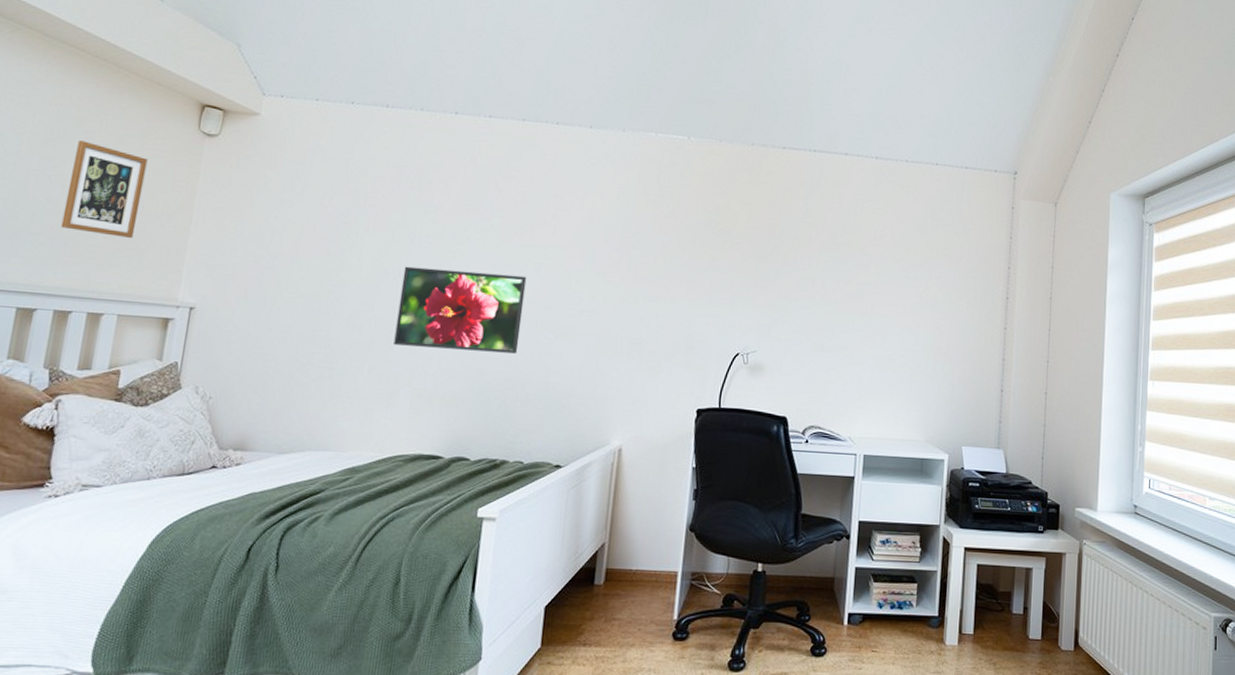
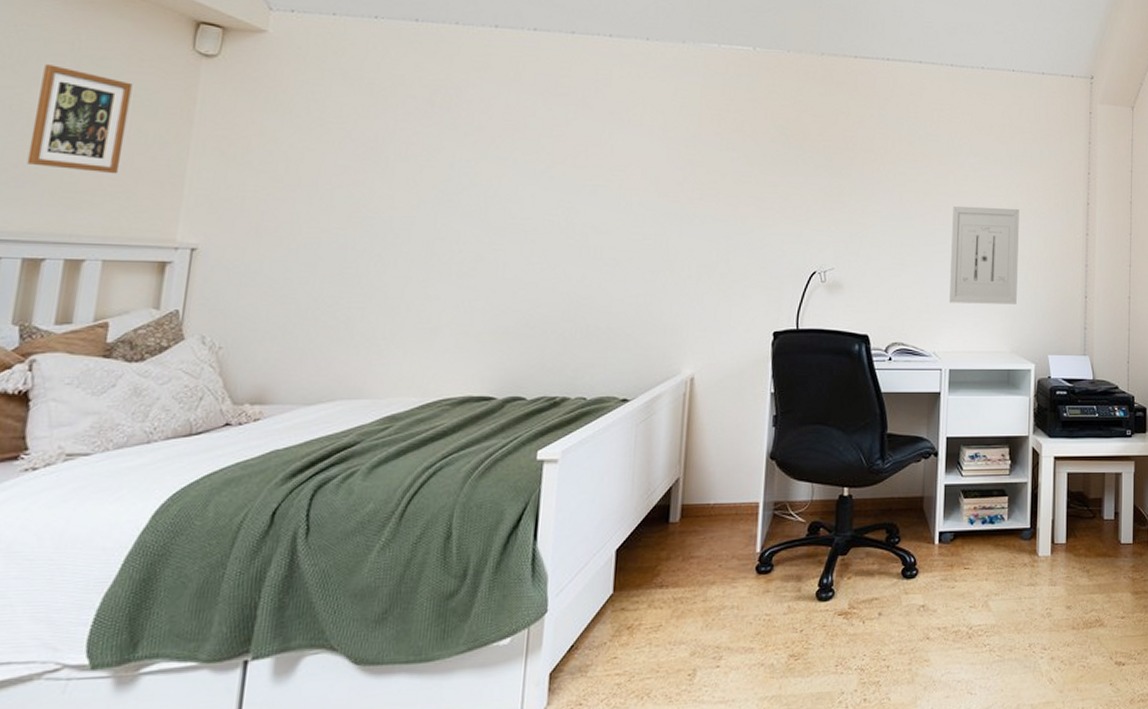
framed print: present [393,266,527,354] -> none [434,194,583,283]
wall art: none [866,295,938,395] -> present [949,205,1019,304]

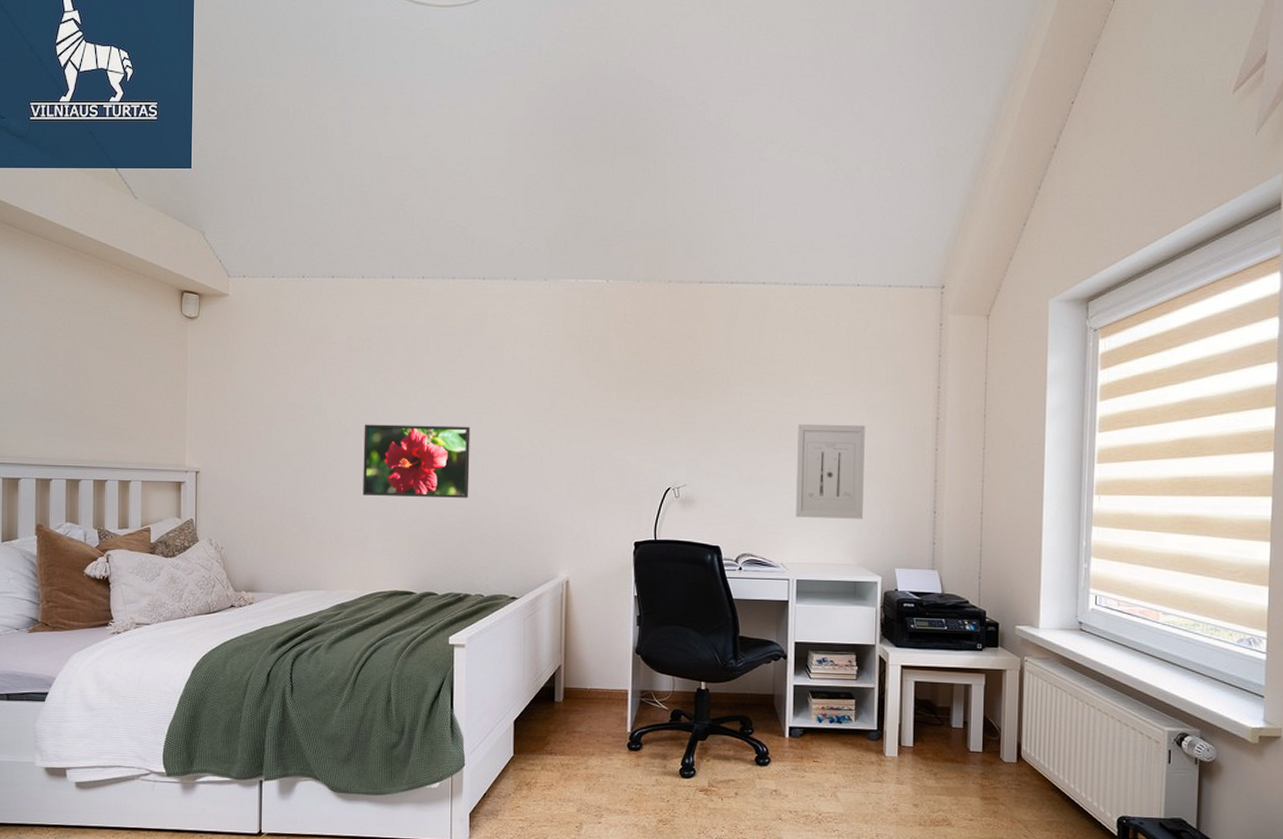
picture frame: present [26,64,133,173] -> none [88,332,145,414]
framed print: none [434,194,583,283] -> present [363,424,470,498]

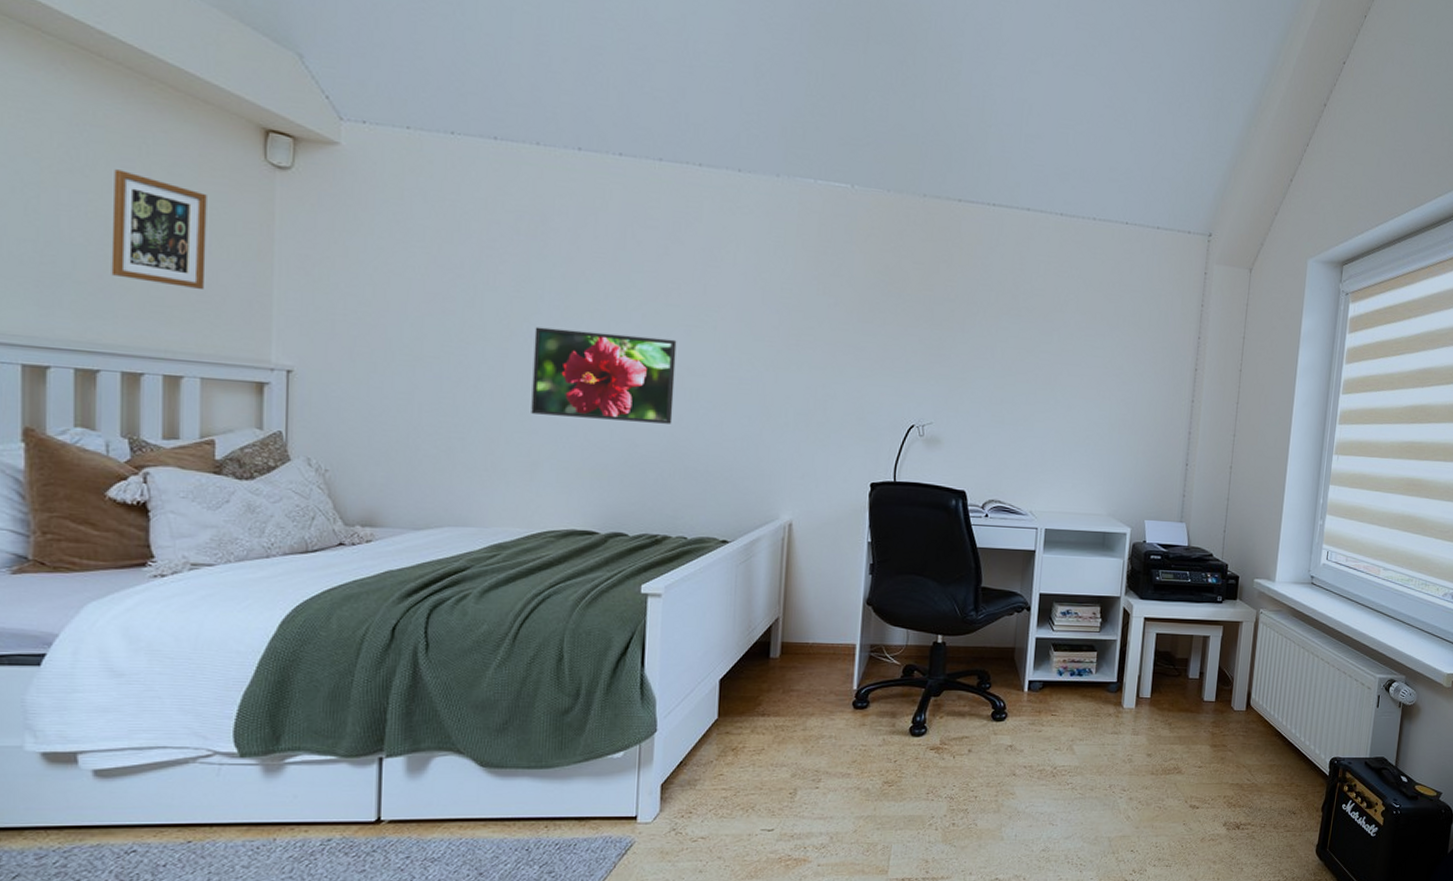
picture frame: none [88,332,145,414] -> present [111,169,207,289]
wall art: present [796,423,865,519] -> none [1048,364,1125,468]

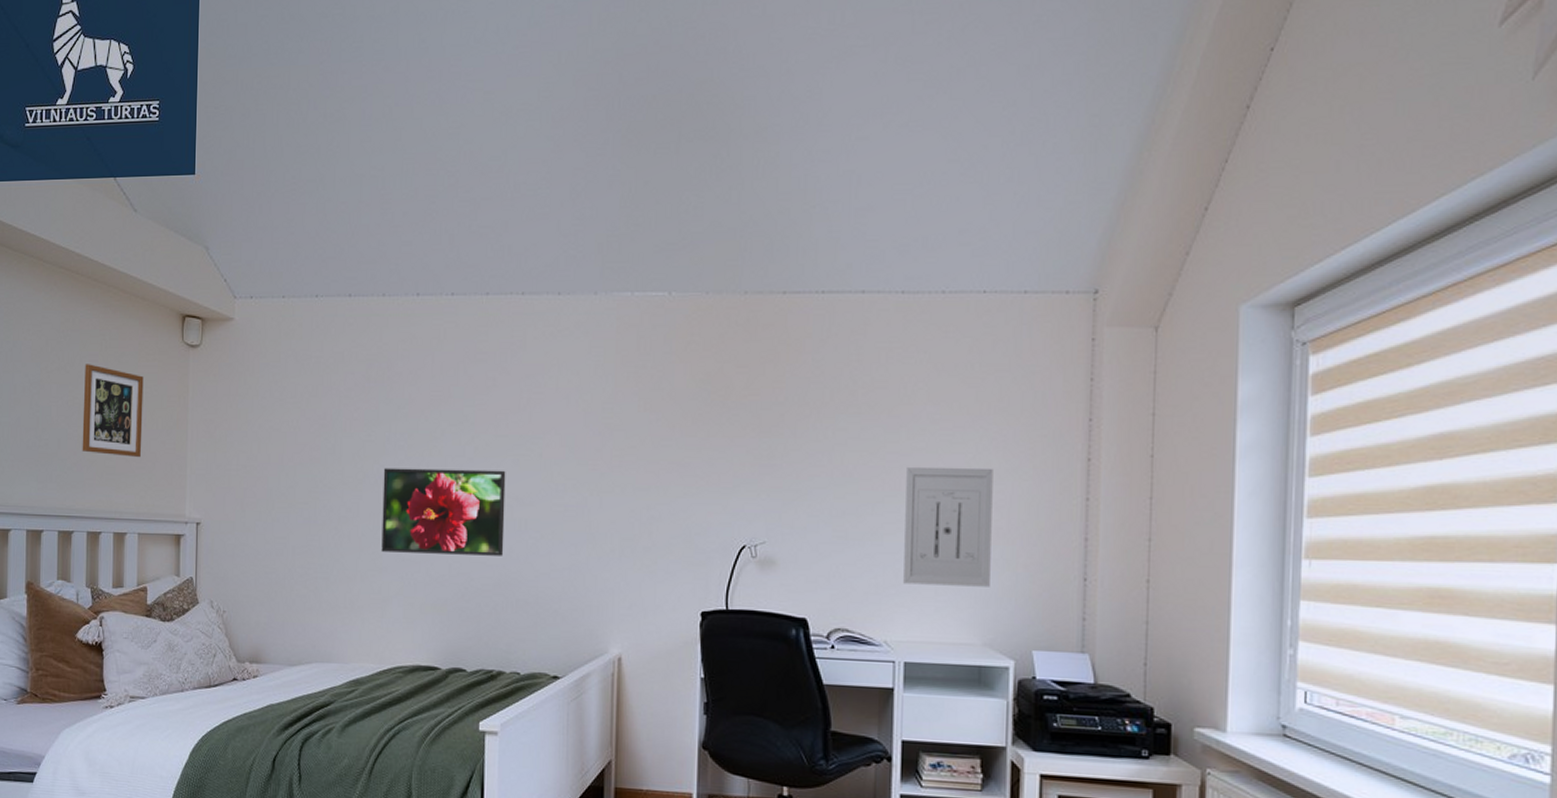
wall art: none [1048,364,1125,468] -> present [903,466,993,587]

